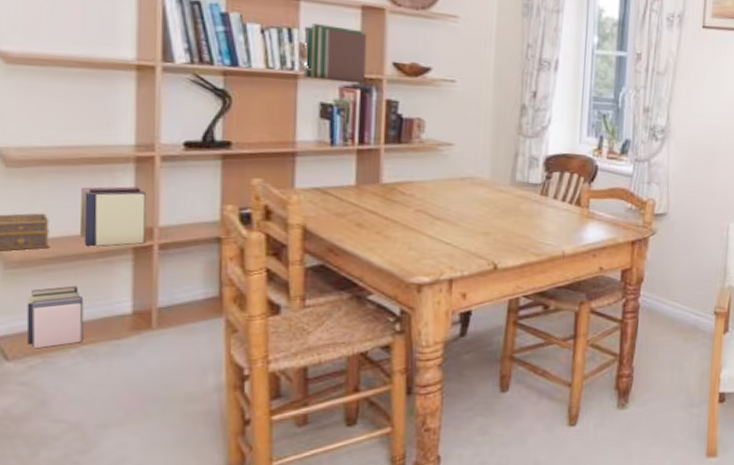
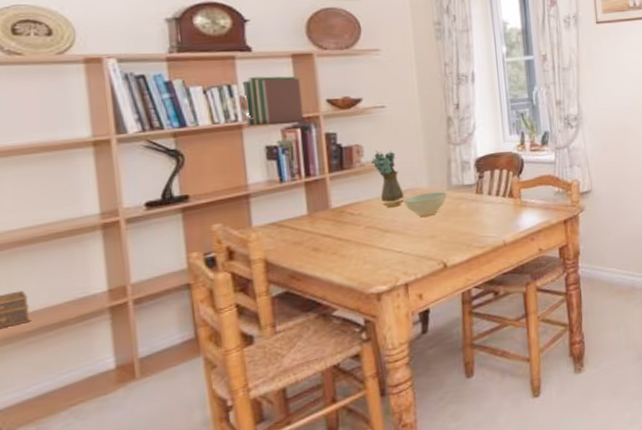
books: present [26,285,84,349] -> none [14,352,72,418]
books: present [80,186,146,246] -> none [55,251,120,313]
vase: none [431,128,462,195] -> present [371,150,404,209]
bowl: none [460,184,509,211] -> present [403,192,447,218]

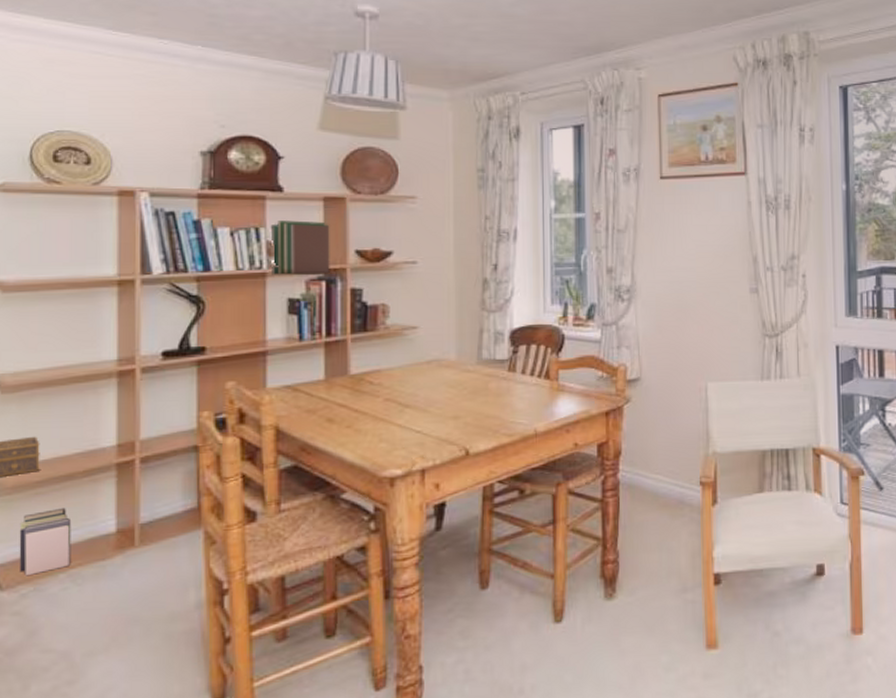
books: none [14,352,72,418] -> present [19,507,72,576]
vase: present [371,150,404,209] -> none [396,312,429,381]
bowl: present [403,192,447,218] -> none [427,366,476,394]

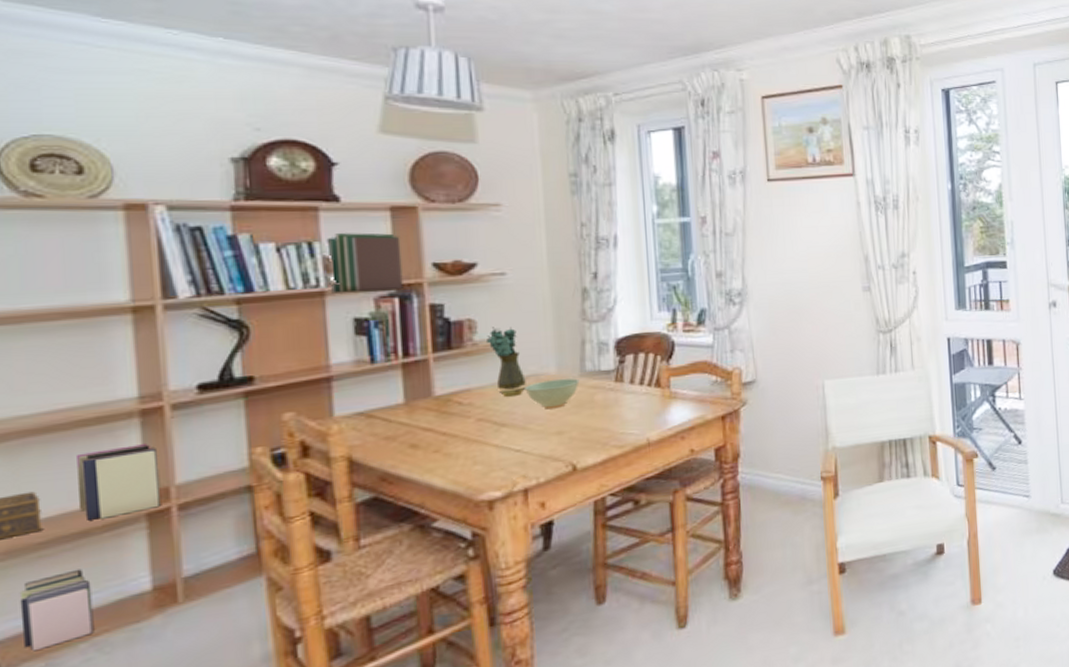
books: none [68,402,128,465] -> present [77,444,160,520]
vase: none [396,312,429,381] -> present [485,327,526,398]
bowl: none [427,366,476,394] -> present [525,378,580,410]

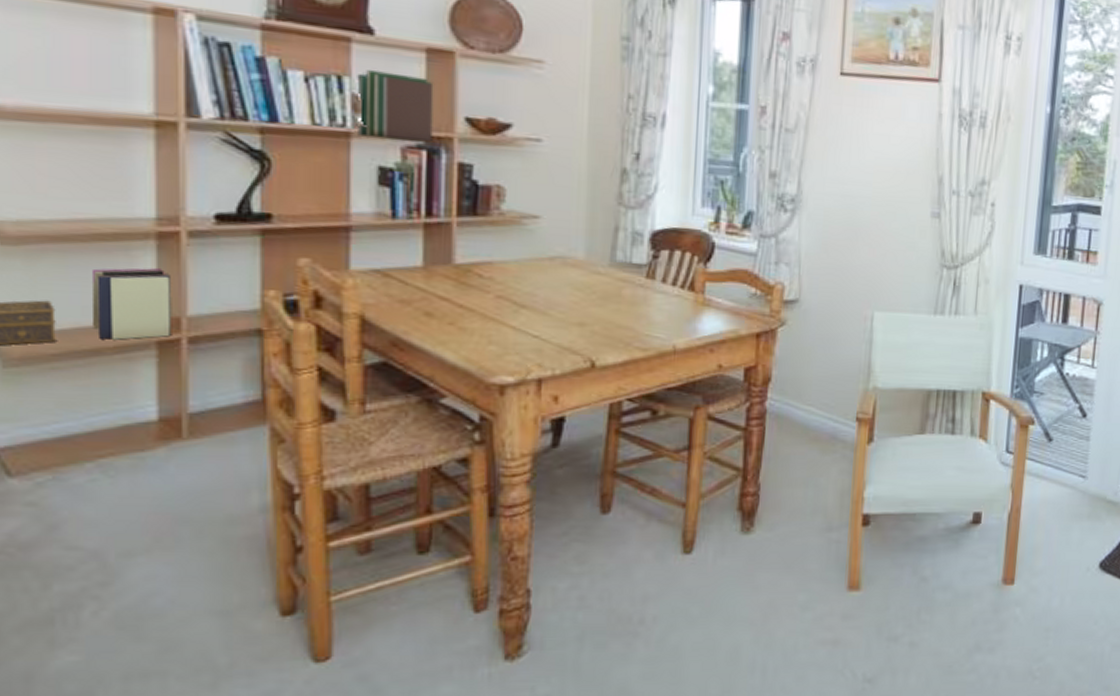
books: present [19,569,94,652] -> none [31,387,100,463]
vase: present [485,327,526,398] -> none [513,197,552,278]
bowl: present [525,378,580,410] -> none [549,265,608,298]

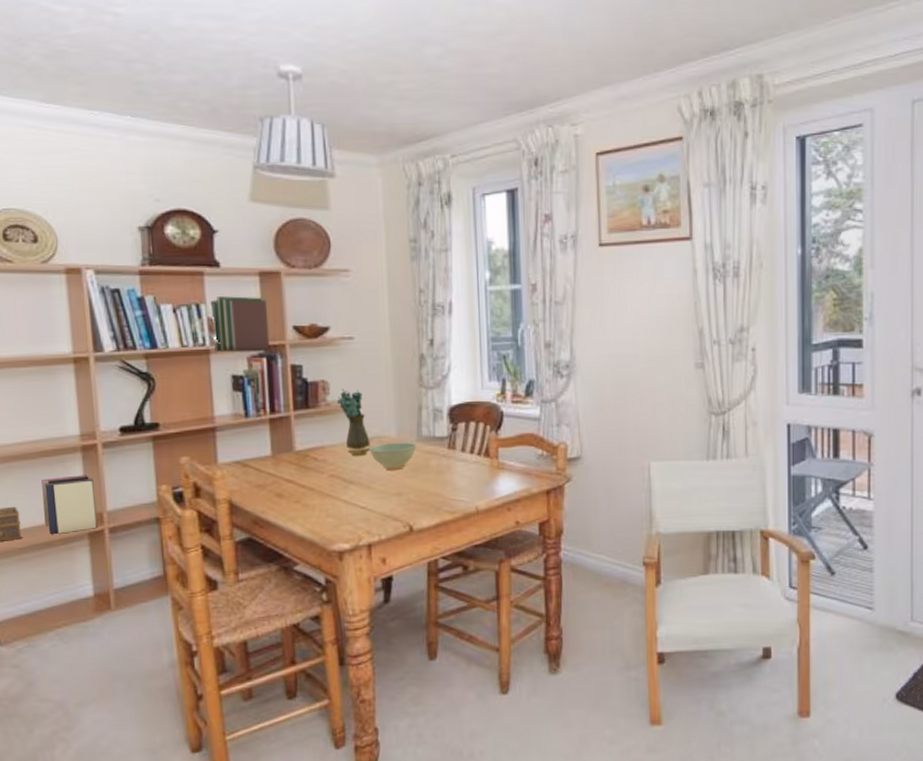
vase: none [513,197,552,278] -> present [336,389,370,457]
bowl: none [549,265,608,298] -> present [369,443,417,471]

